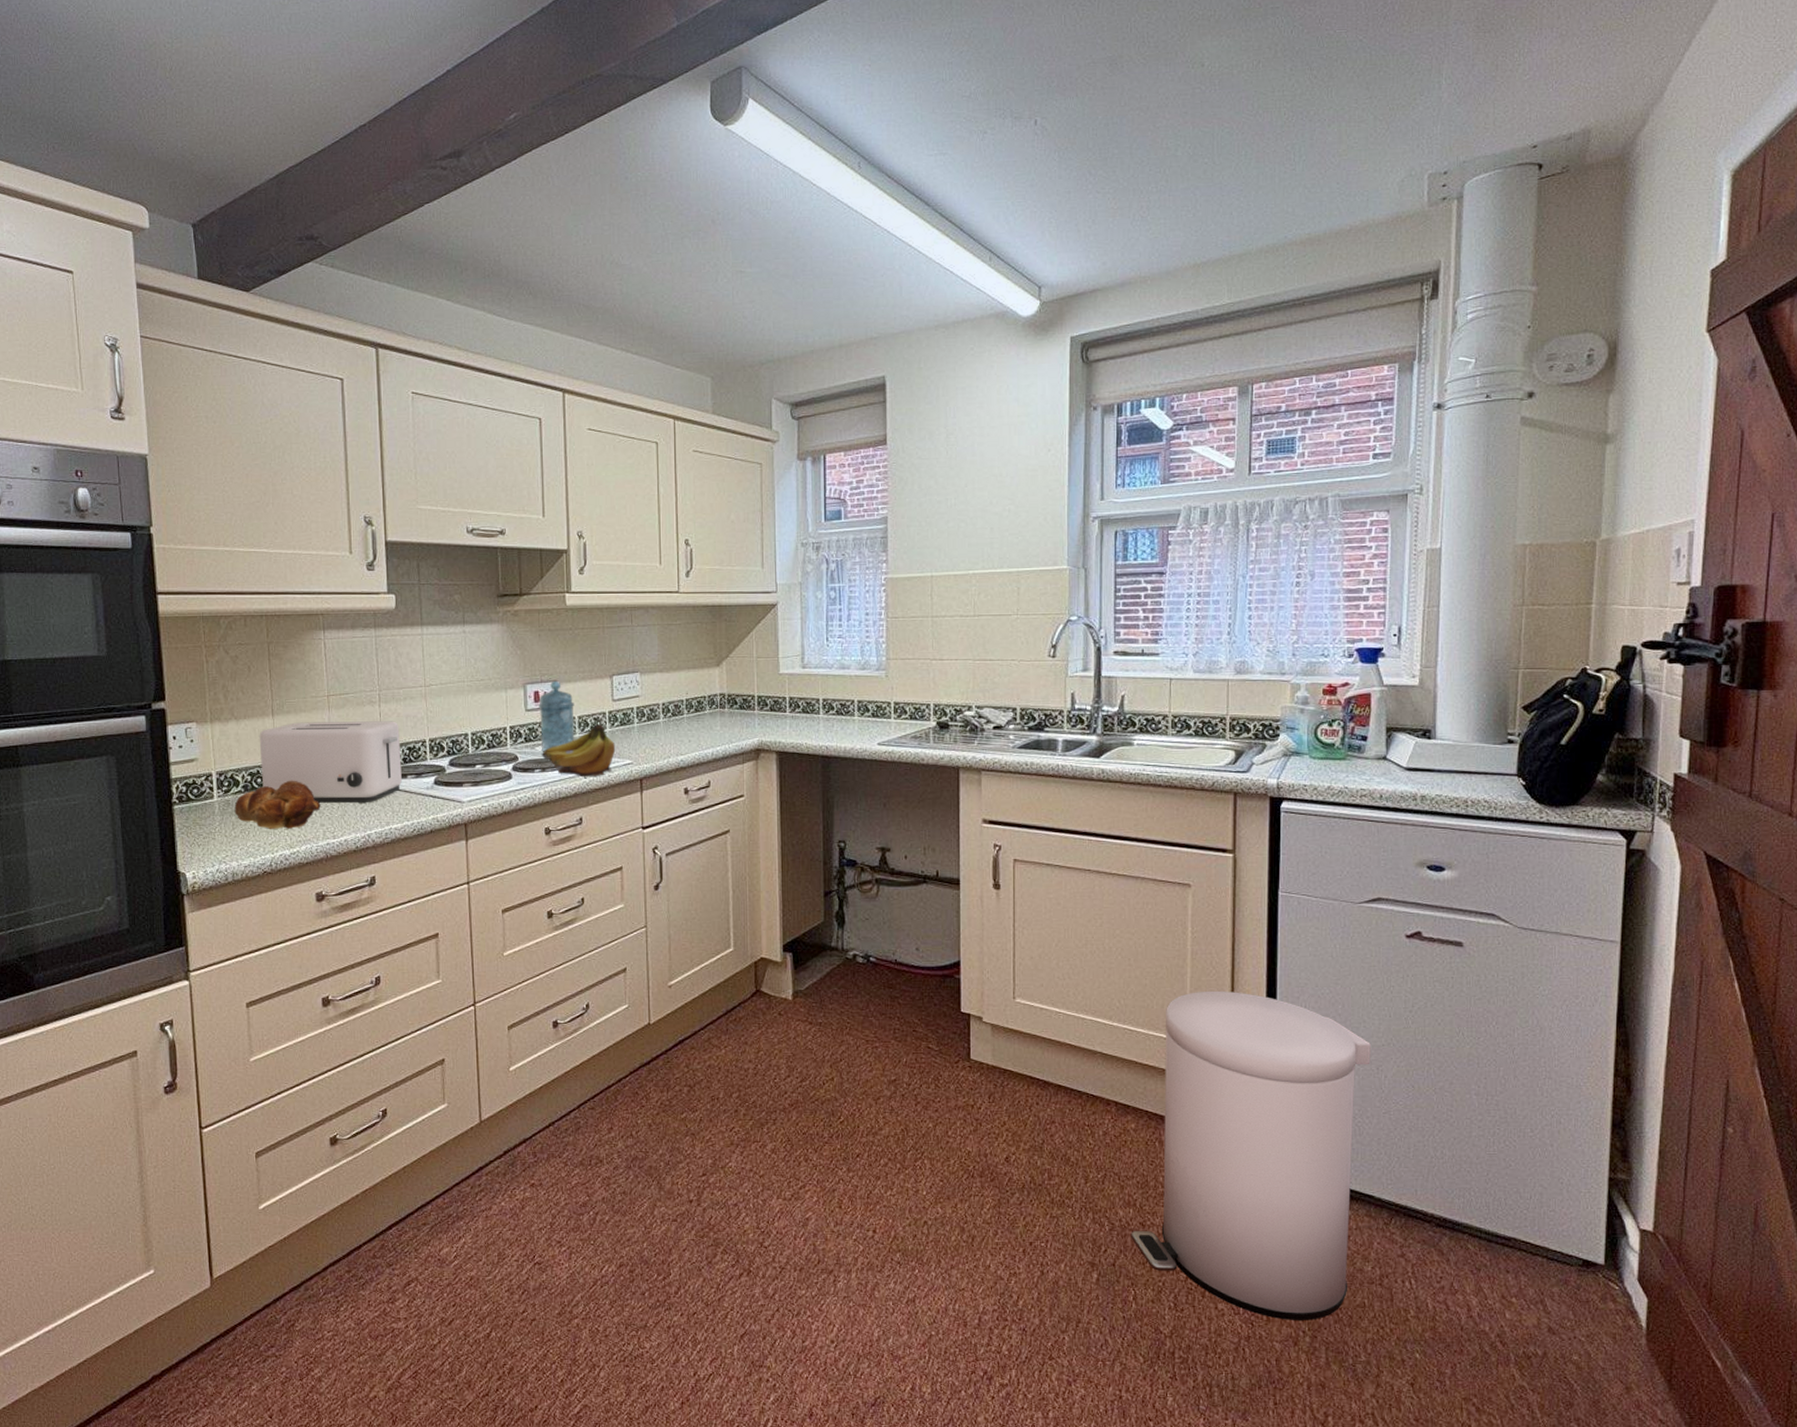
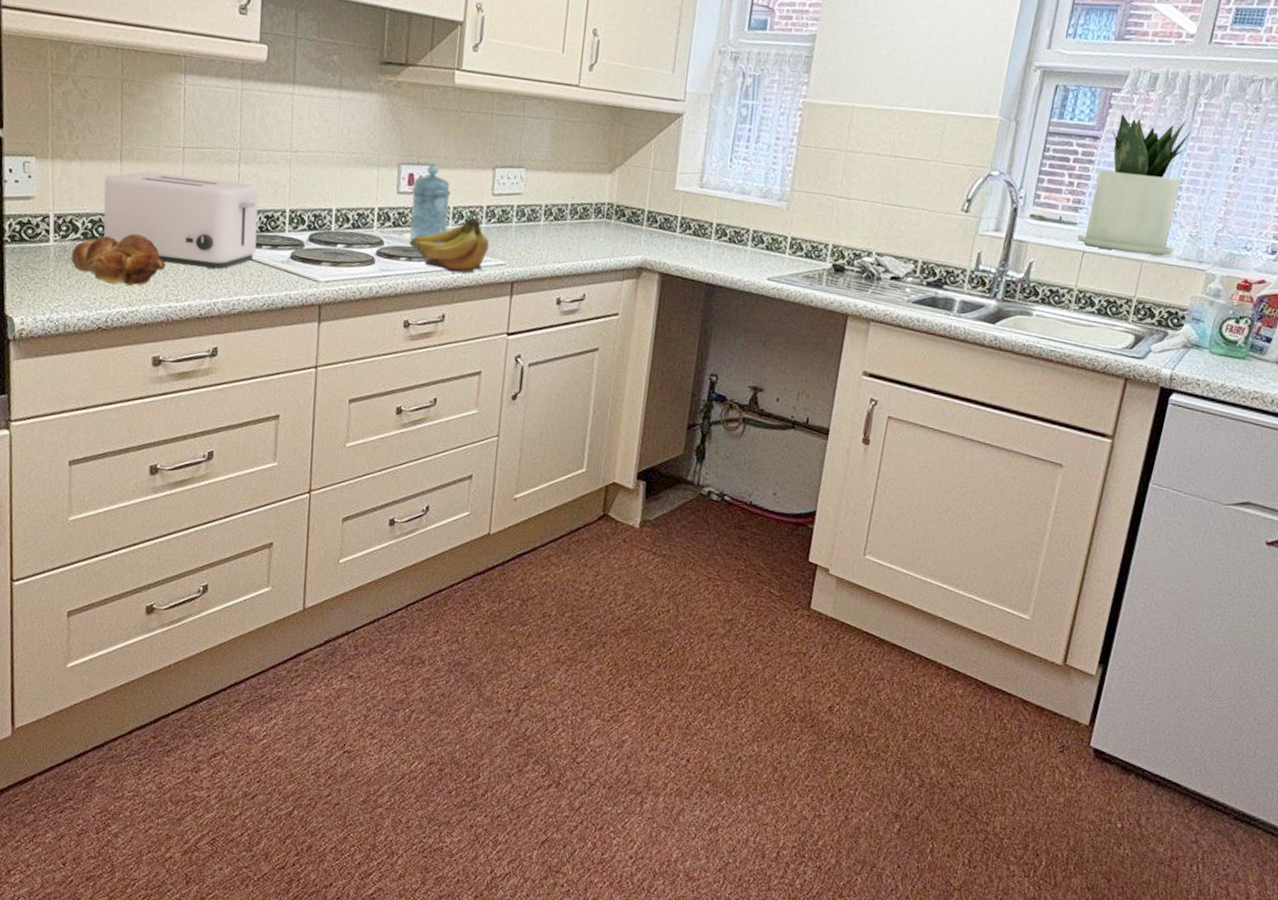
pedal bin: present [1131,990,1371,1320] -> none [938,571,1209,890]
planter: none [1161,545,1256,674] -> present [1076,114,1194,256]

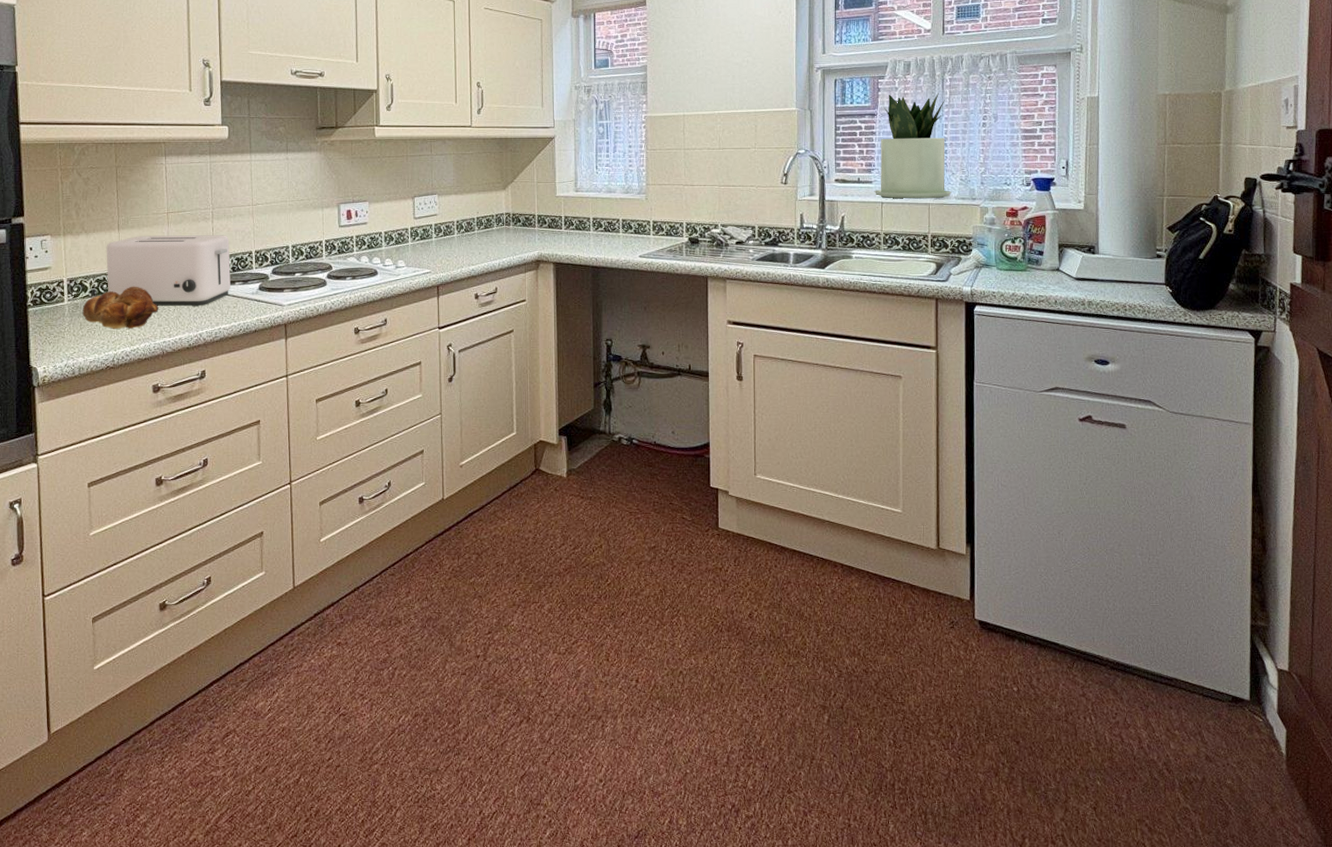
fruit: present [408,218,490,275] -> none [352,239,416,284]
canister: present [410,164,451,239] -> none [350,201,381,261]

